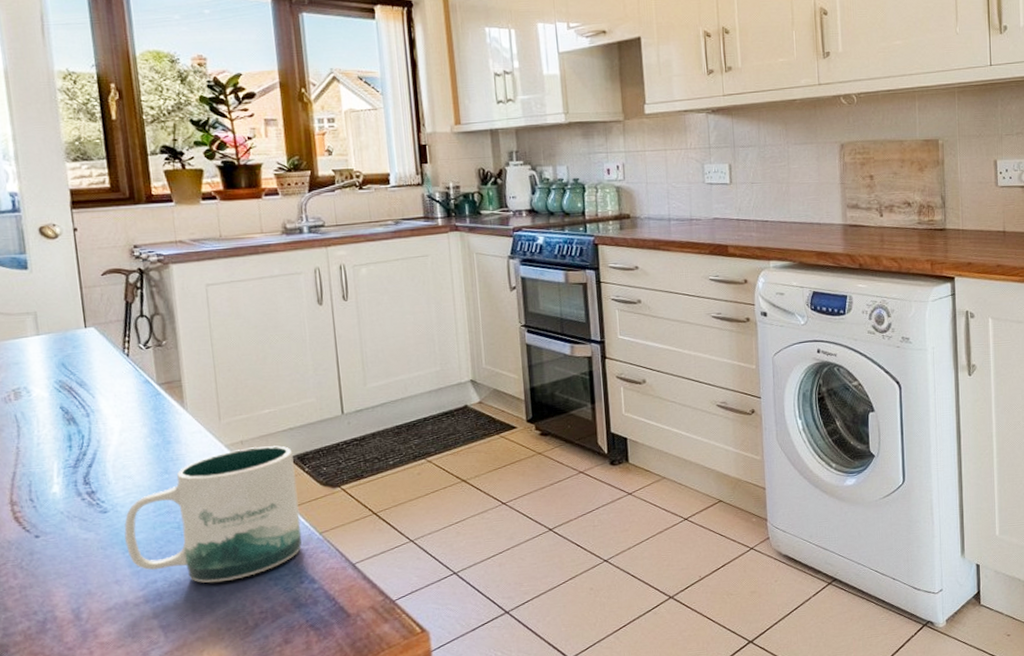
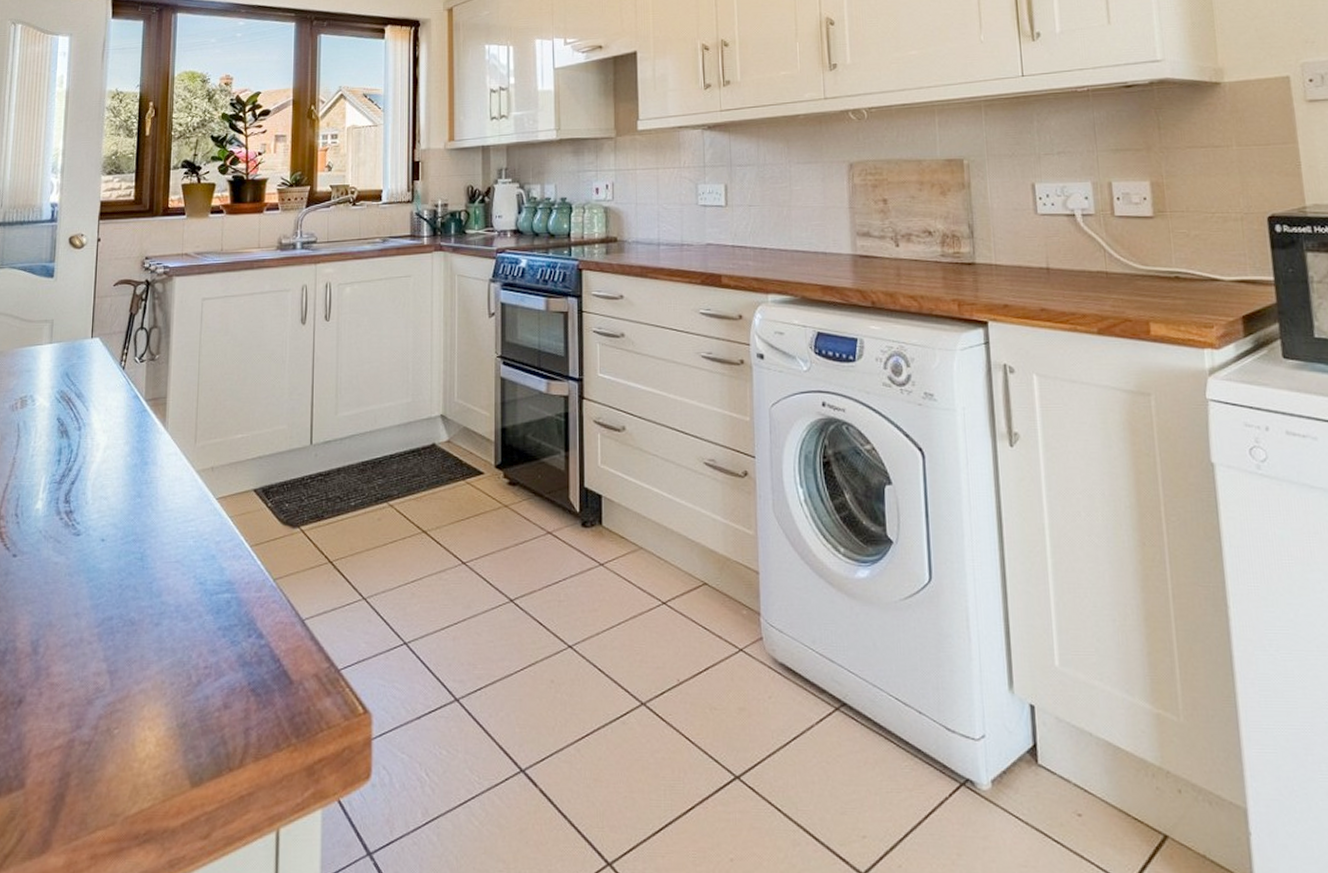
mug: present [124,445,303,584] -> none [91,474,259,627]

